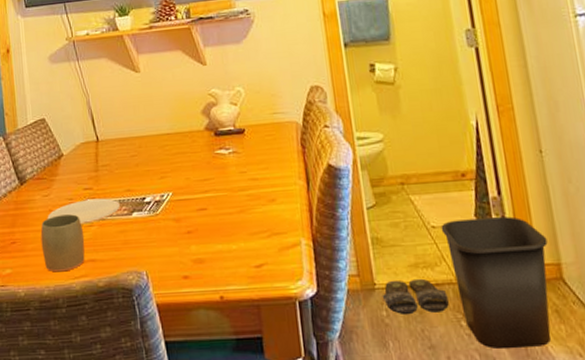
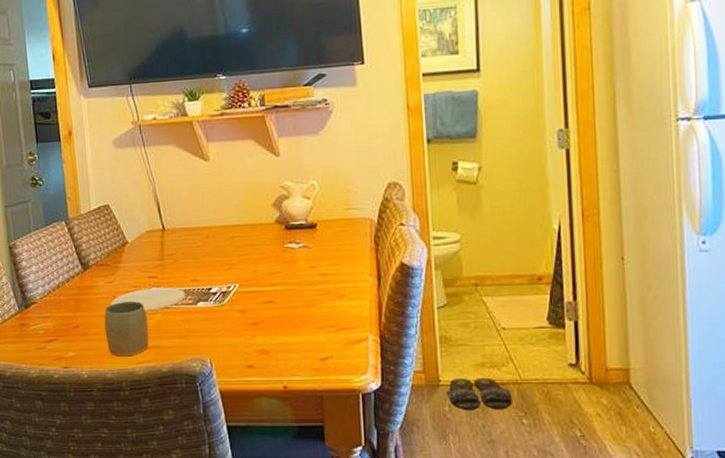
waste bin: present [441,216,551,349] -> none [511,321,618,445]

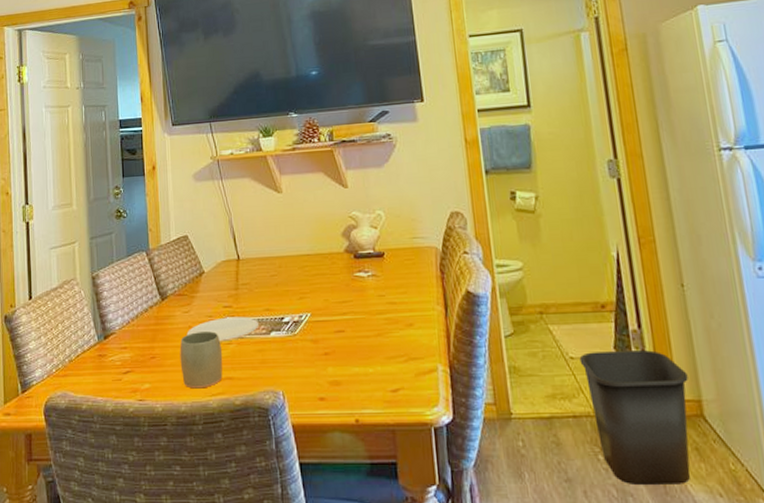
slippers: present [446,377,512,410] -> none [518,409,586,445]
waste bin: none [511,321,618,445] -> present [579,350,691,484]

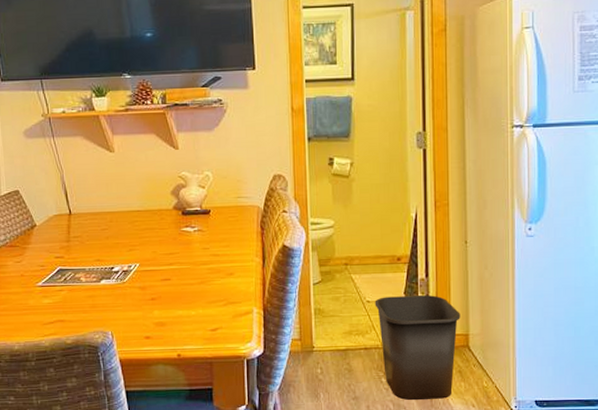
mug: present [180,331,223,389] -> none [12,279,55,330]
plate: present [186,316,260,342] -> none [19,266,90,289]

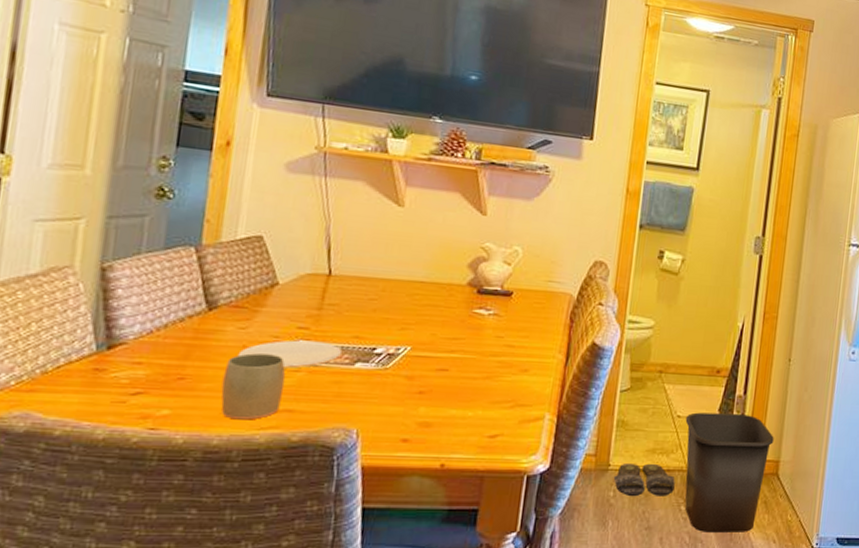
mug: none [12,279,55,330] -> present [221,353,286,420]
plate: none [19,266,90,289] -> present [237,340,343,369]
slippers: none [318,343,373,372] -> present [613,462,675,496]

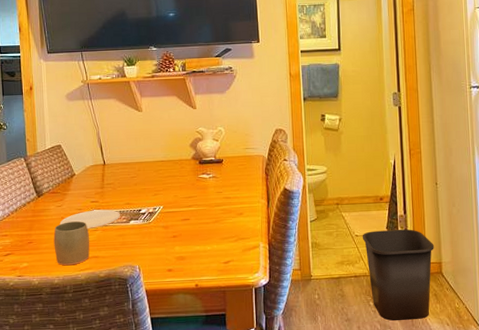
slippers: present [613,462,675,496] -> none [316,272,363,297]

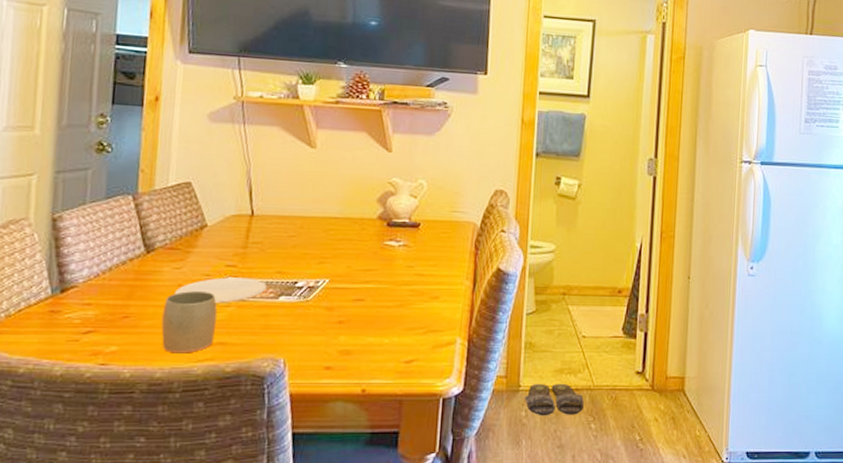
slippers: none [316,272,363,297] -> present [524,383,584,415]
waste bin: present [362,229,434,321] -> none [590,332,678,449]

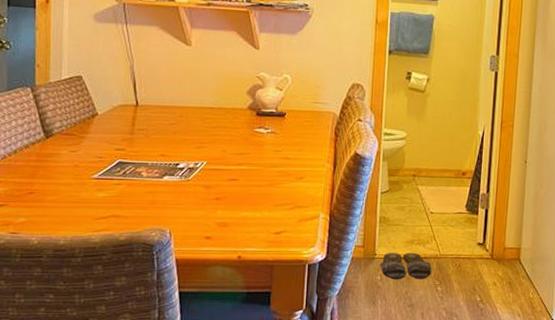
mug: present [161,291,218,354] -> none [62,171,111,224]
plate: present [174,277,268,304] -> none [72,159,153,183]

